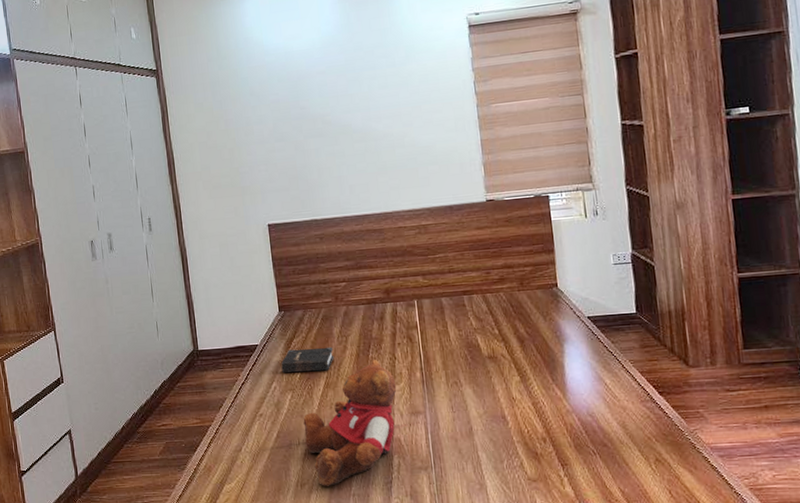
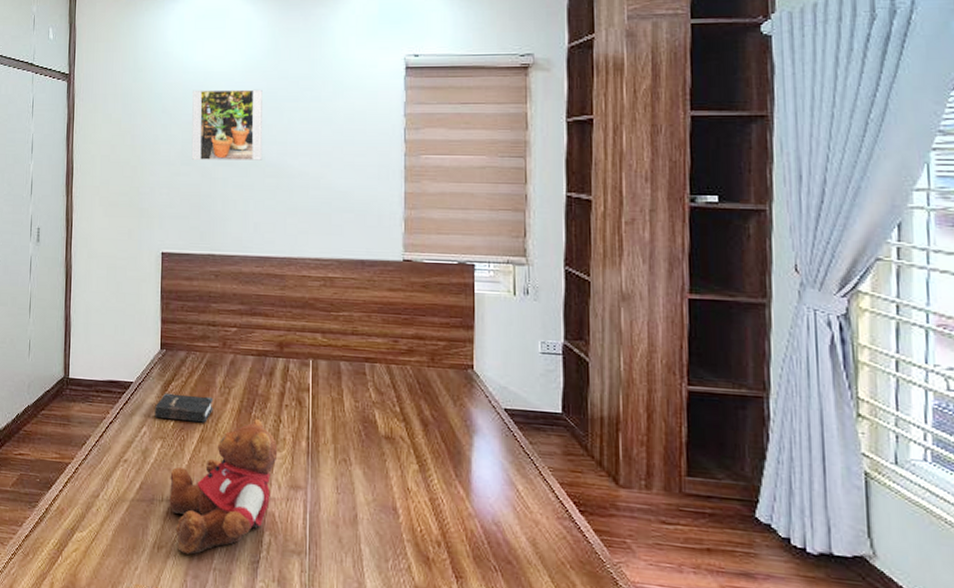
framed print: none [276,62,350,137] -> present [191,89,263,161]

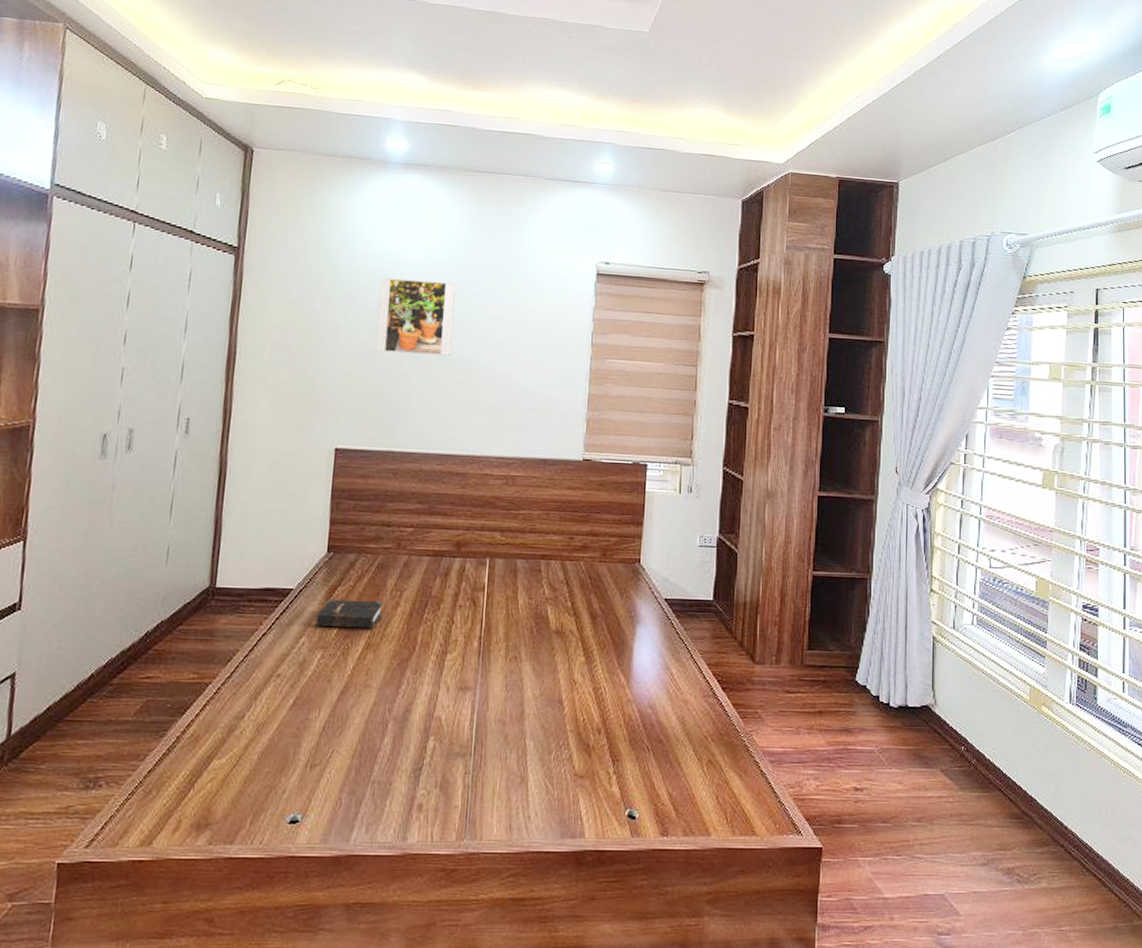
teddy bear: present [169,419,278,555] -> none [327,622,449,770]

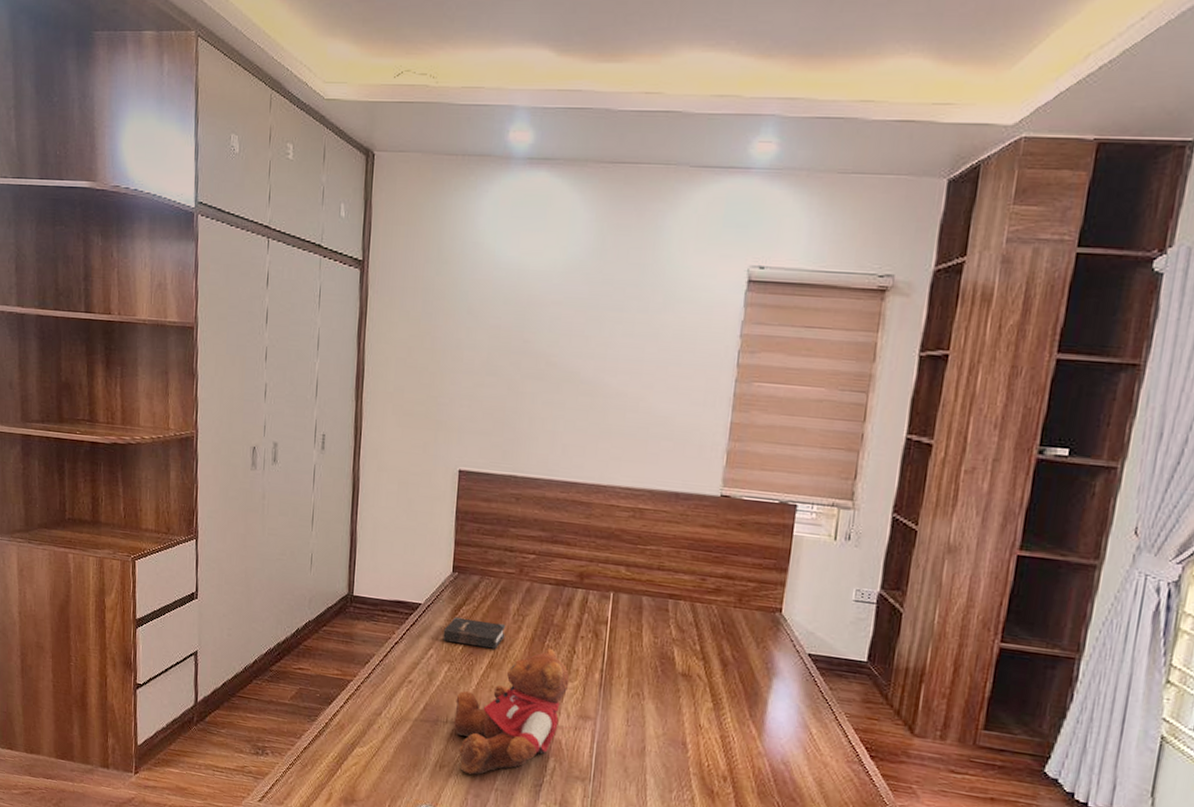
teddy bear: none [327,622,449,770] -> present [454,649,570,775]
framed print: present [375,277,456,356] -> none [497,289,583,376]

